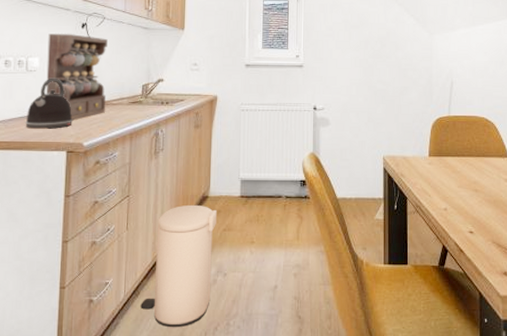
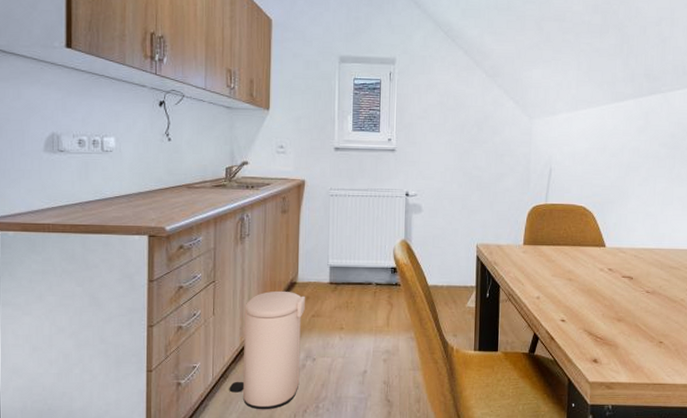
kettle: present [25,77,73,129] -> none [103,159,153,212]
spice rack: present [46,34,108,121] -> none [124,112,188,204]

